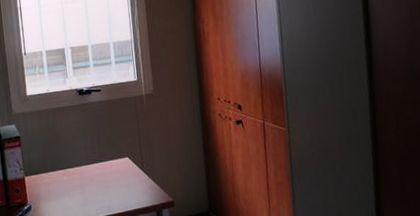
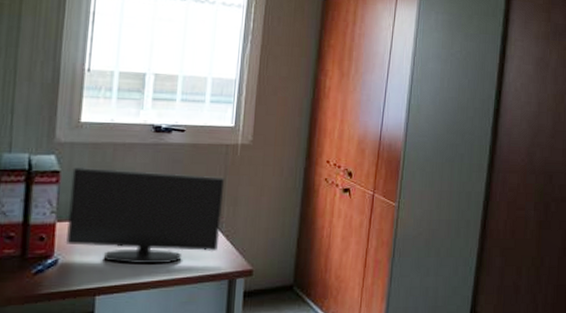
monitor: none [28,125,143,205] -> present [65,166,225,265]

